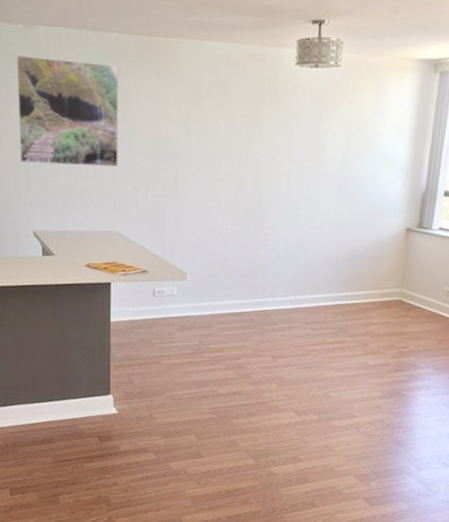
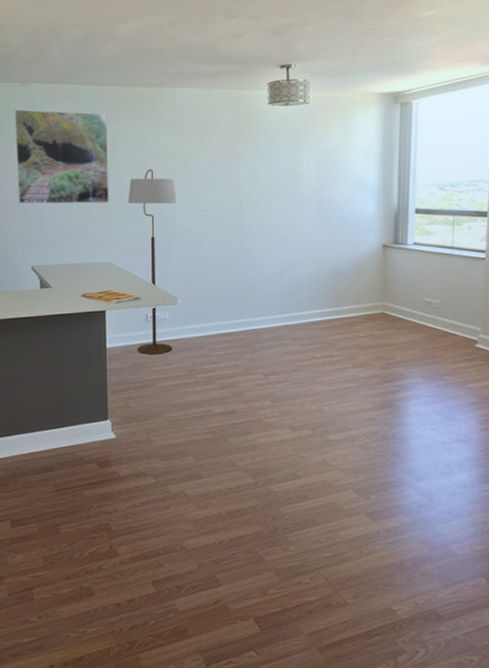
floor lamp: none [138,131,191,331] -> present [128,169,177,354]

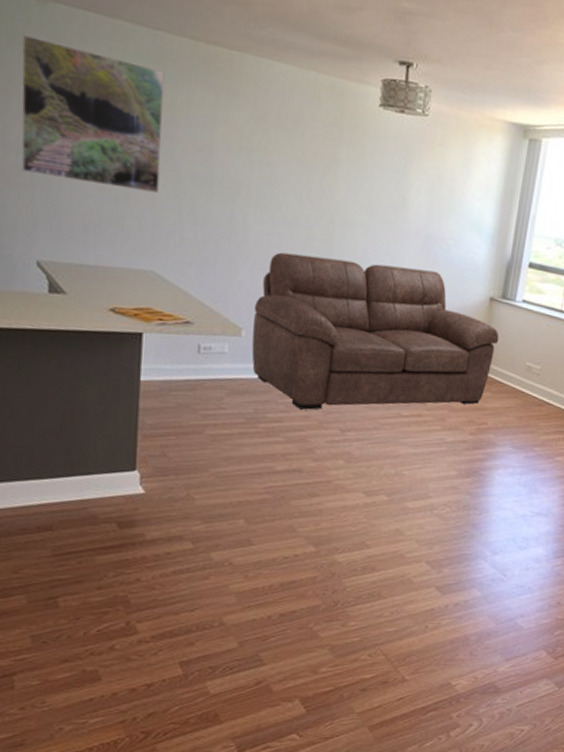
floor lamp: present [128,169,177,354] -> none [182,158,252,396]
sofa: none [186,229,396,360] -> present [251,252,499,410]

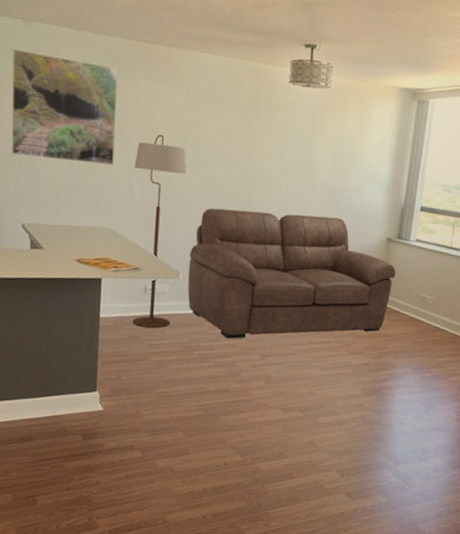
floor lamp: none [182,158,252,396] -> present [133,134,187,328]

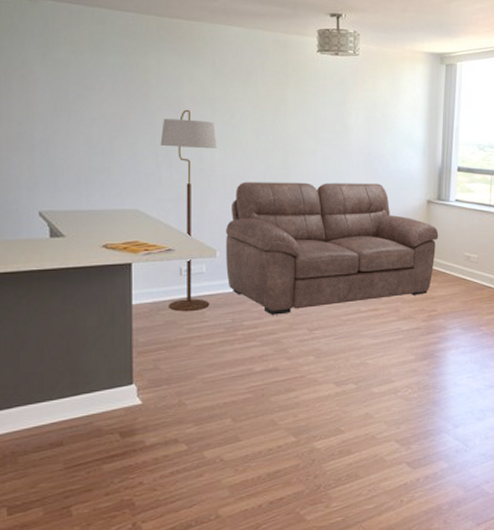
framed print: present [11,48,118,165] -> none [18,27,138,144]

